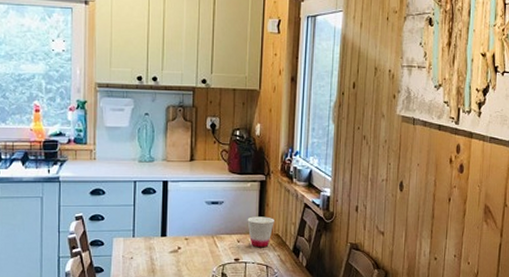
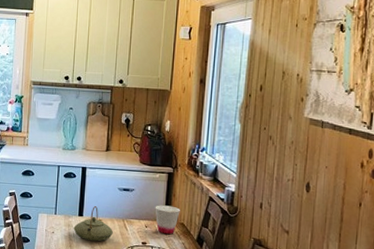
teapot: none [156,224,202,263] -> present [73,206,113,242]

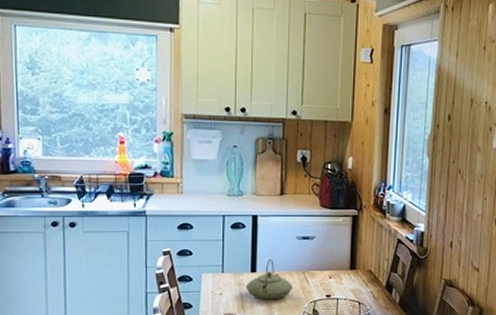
cup: present [155,205,180,235] -> none [339,252,367,284]

